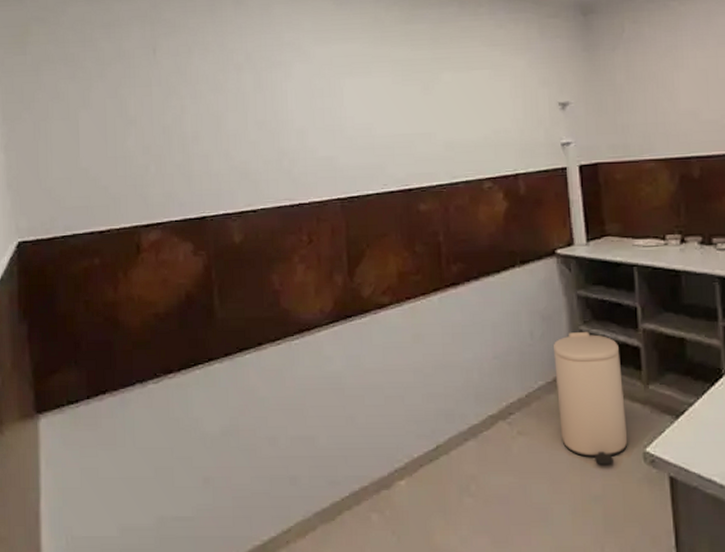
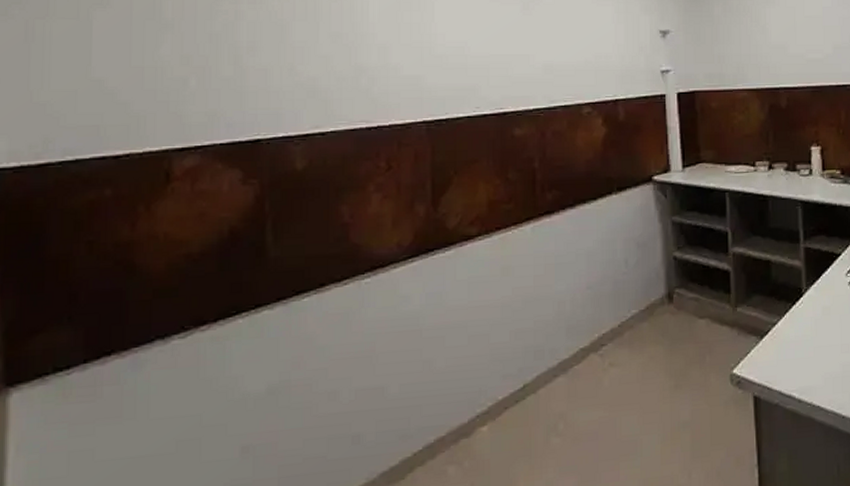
pedal bin: present [553,331,628,466] -> none [647,257,716,391]

